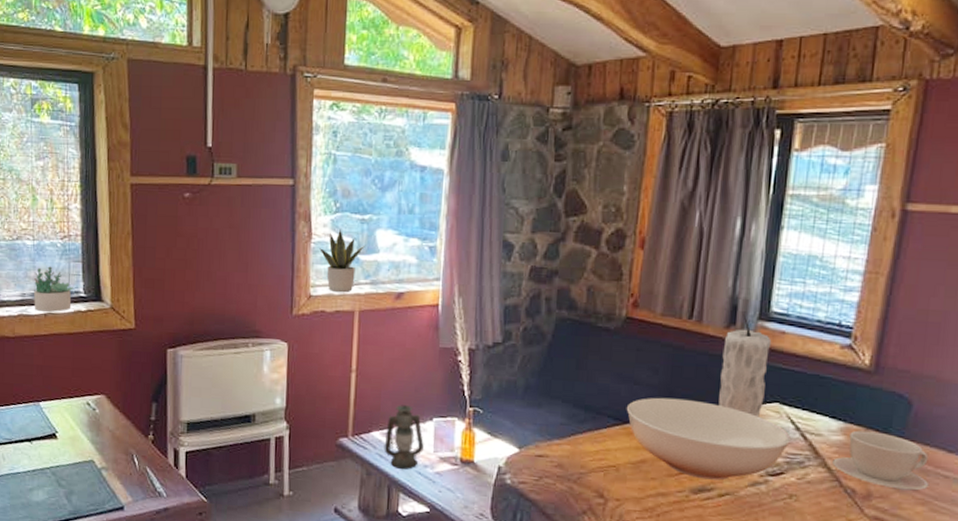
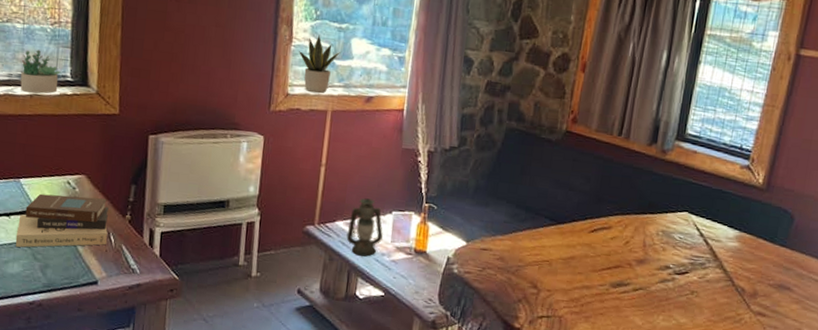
books: none [38,416,132,475] -> present [15,193,109,248]
bowl: present [626,397,791,480] -> none [561,202,696,277]
candle: present [718,314,772,417] -> none [638,134,686,224]
teacup: present [832,430,930,490] -> none [728,238,804,291]

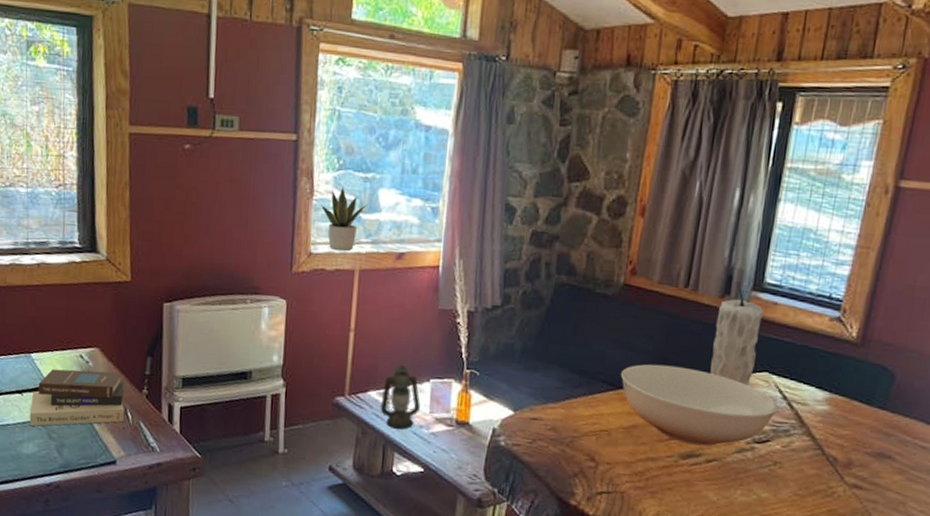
succulent plant: present [20,50,61,94] -> none [26,215,68,263]
bowl: none [561,202,696,277] -> present [620,364,778,447]
candle: none [638,134,686,224] -> present [710,284,764,386]

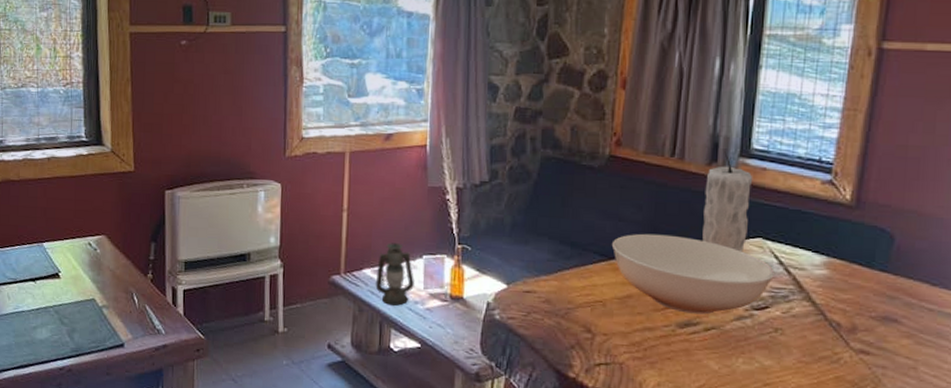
books: present [29,369,125,427] -> none [42,257,131,313]
potted plant: present [321,186,368,252] -> none [311,73,356,135]

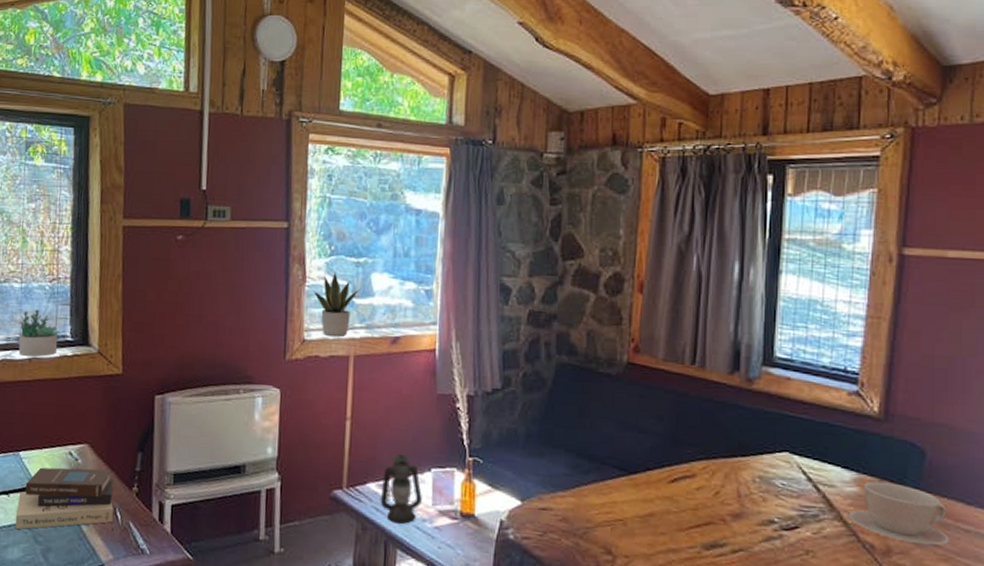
succulent plant: none [38,112,75,157] -> present [18,309,60,358]
books: none [42,257,131,313] -> present [15,467,114,530]
potted plant: none [311,73,356,135] -> present [314,271,361,338]
bowl: present [611,233,774,315] -> none [631,446,803,535]
candle: present [702,151,753,252] -> none [727,360,777,467]
teacup: none [817,264,914,323] -> present [848,481,950,546]

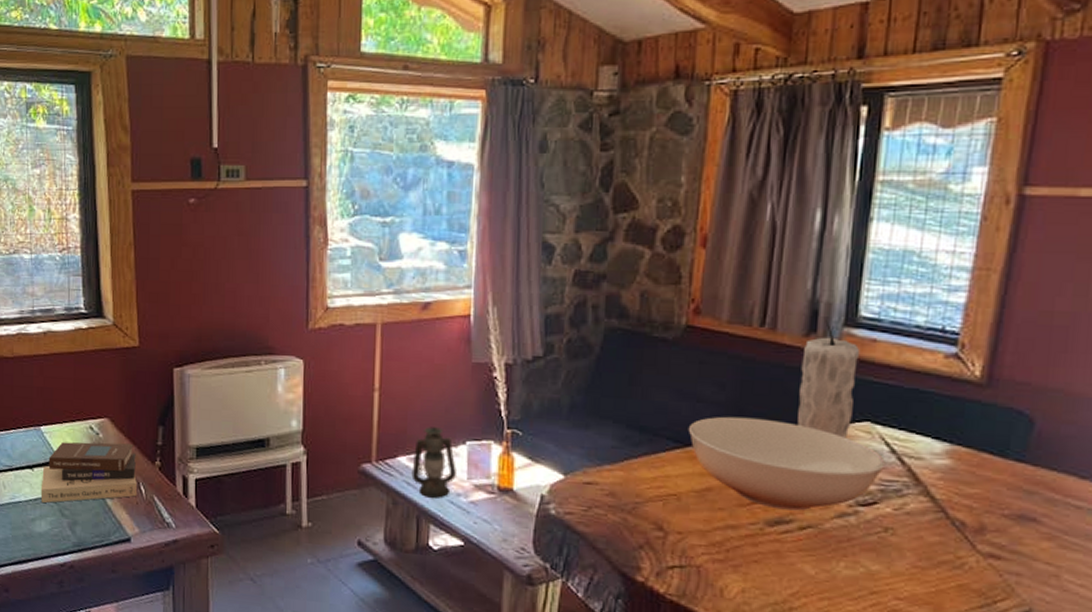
succulent plant: present [18,309,60,358] -> none [33,281,73,331]
potted plant: present [314,271,361,338] -> none [337,233,388,304]
bowl: none [631,446,803,535] -> present [688,416,885,511]
candle: none [727,360,777,467] -> present [797,320,861,438]
teacup: present [848,481,950,546] -> none [937,453,1057,523]

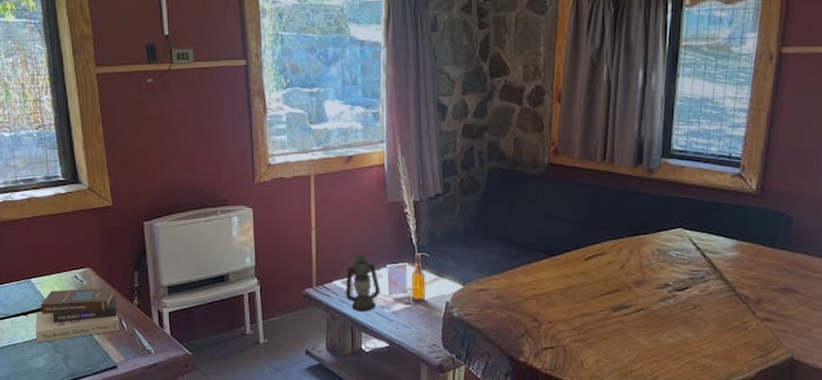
bowl: present [688,416,885,511] -> none [553,231,693,298]
candle: present [797,320,861,438] -> none [631,153,674,242]

